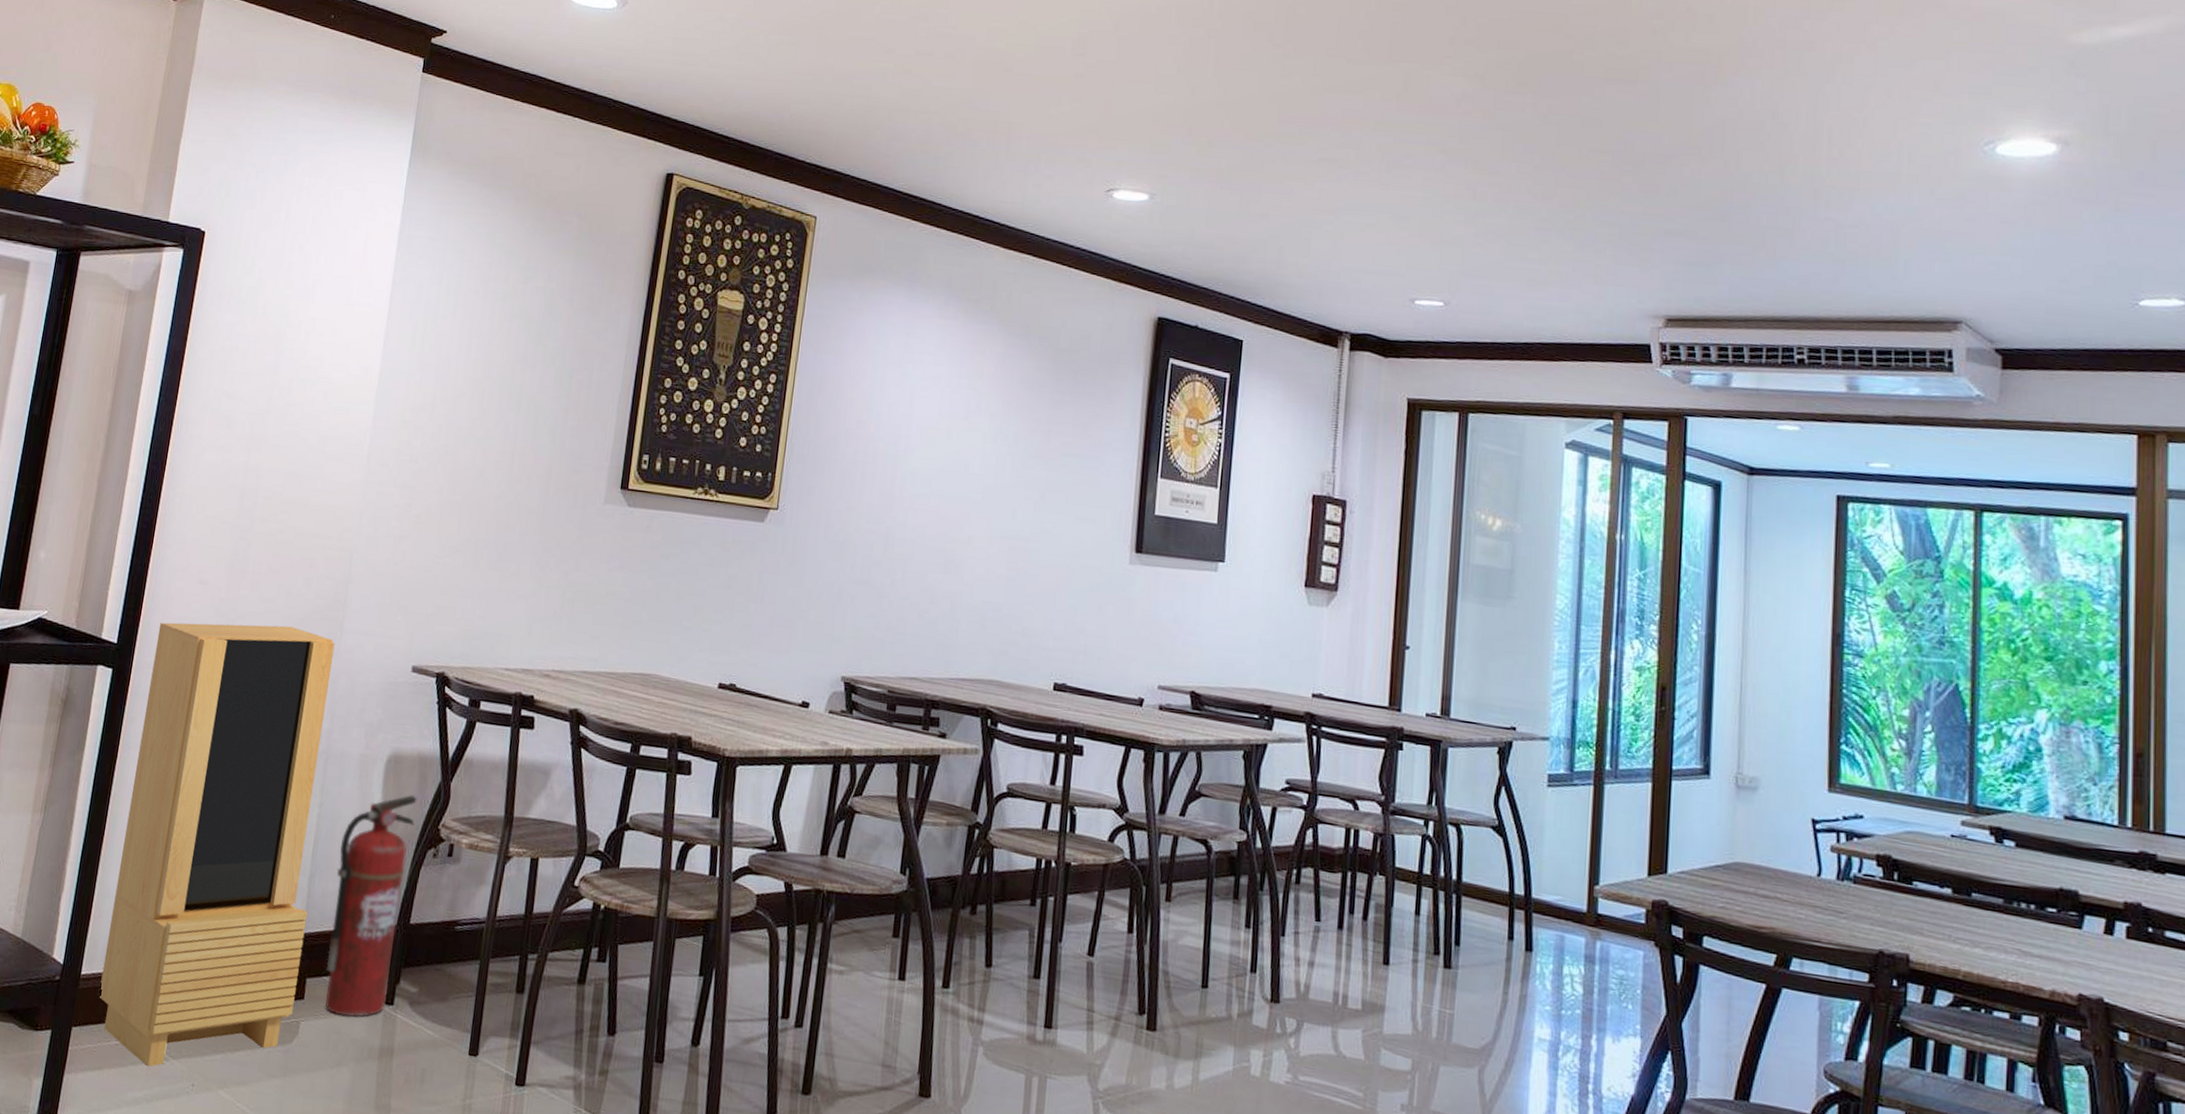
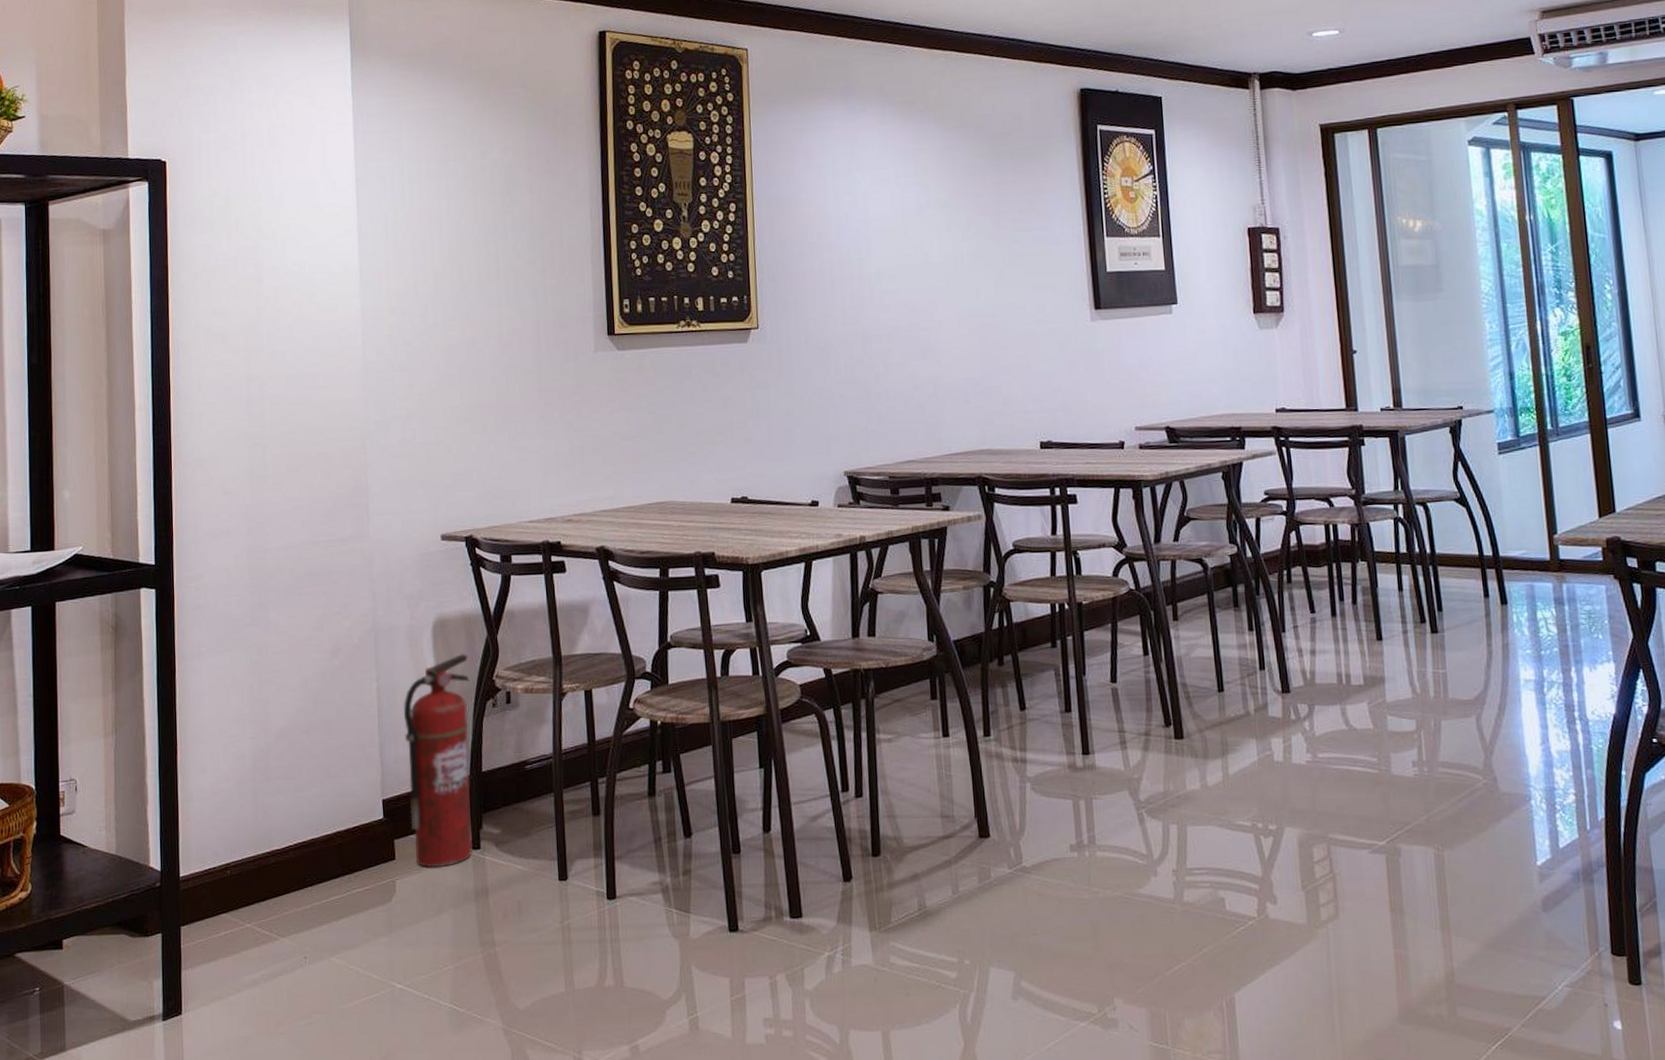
storage cabinet: present [99,622,335,1067] -> none [192,519,387,949]

